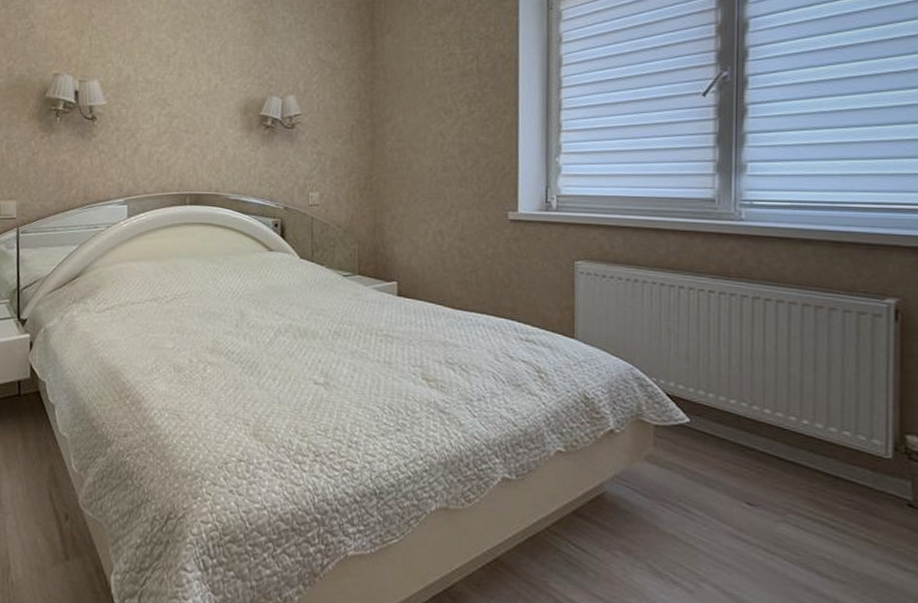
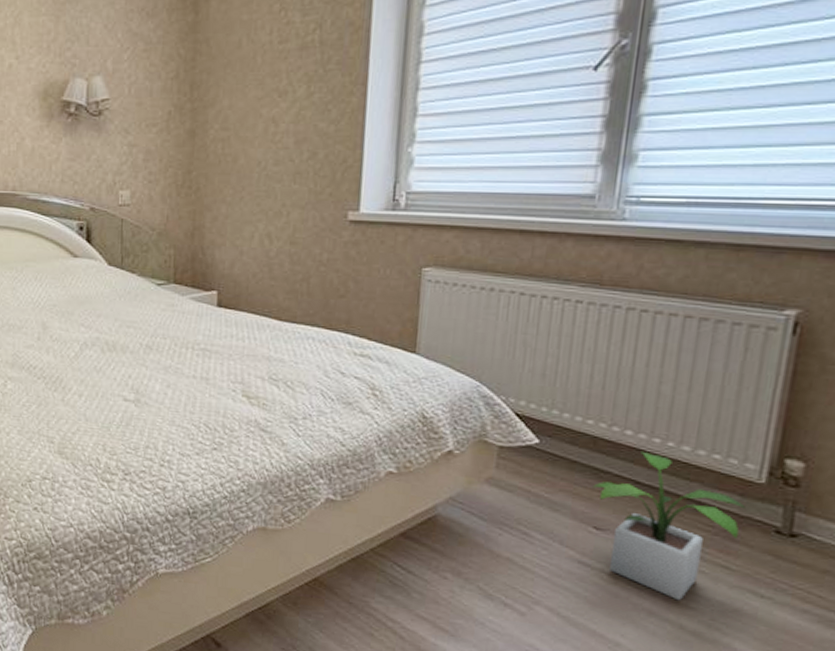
potted plant: none [742,430,878,576] -> present [593,452,746,601]

